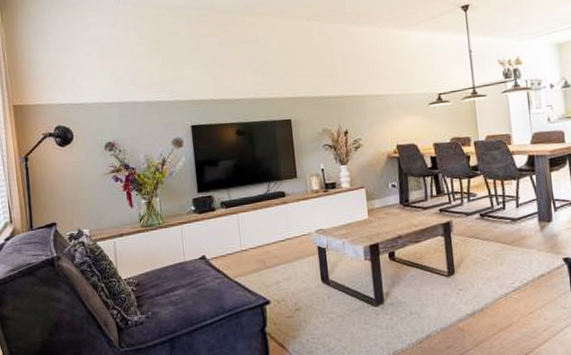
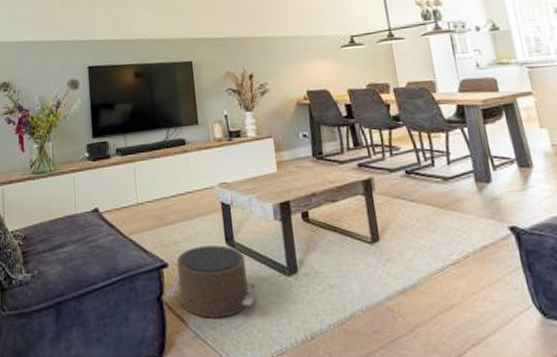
pouf: none [268,283,348,344] -> present [166,245,256,318]

